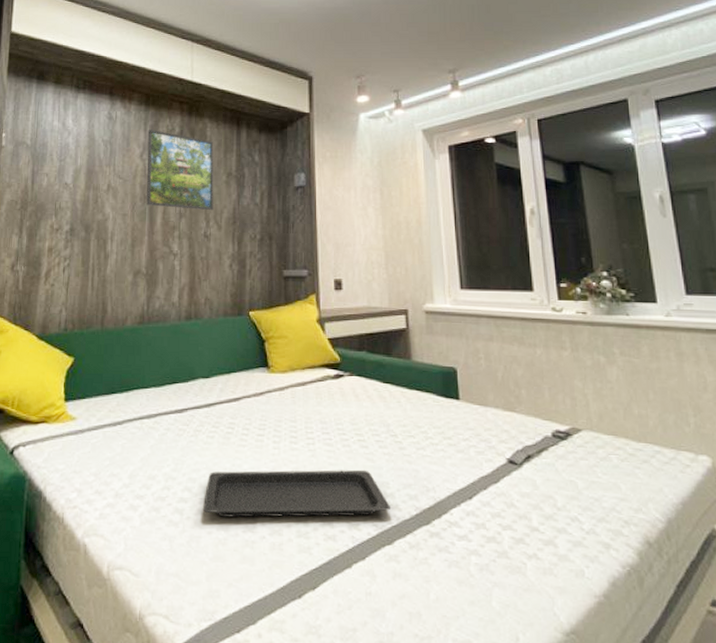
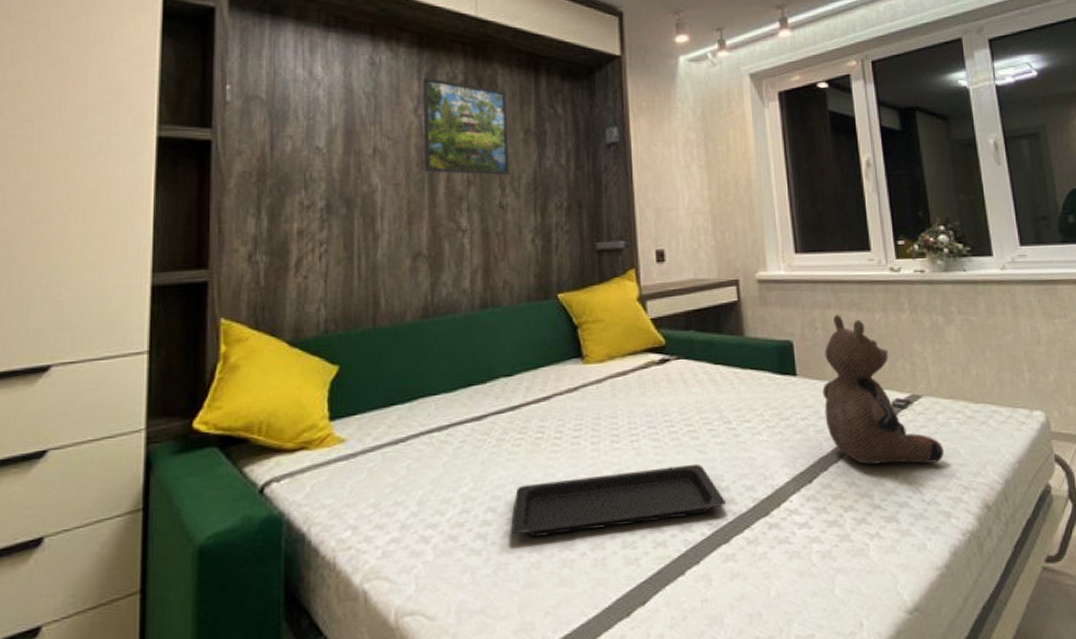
teddy bear: none [484,346,604,494] -> present [822,314,945,465]

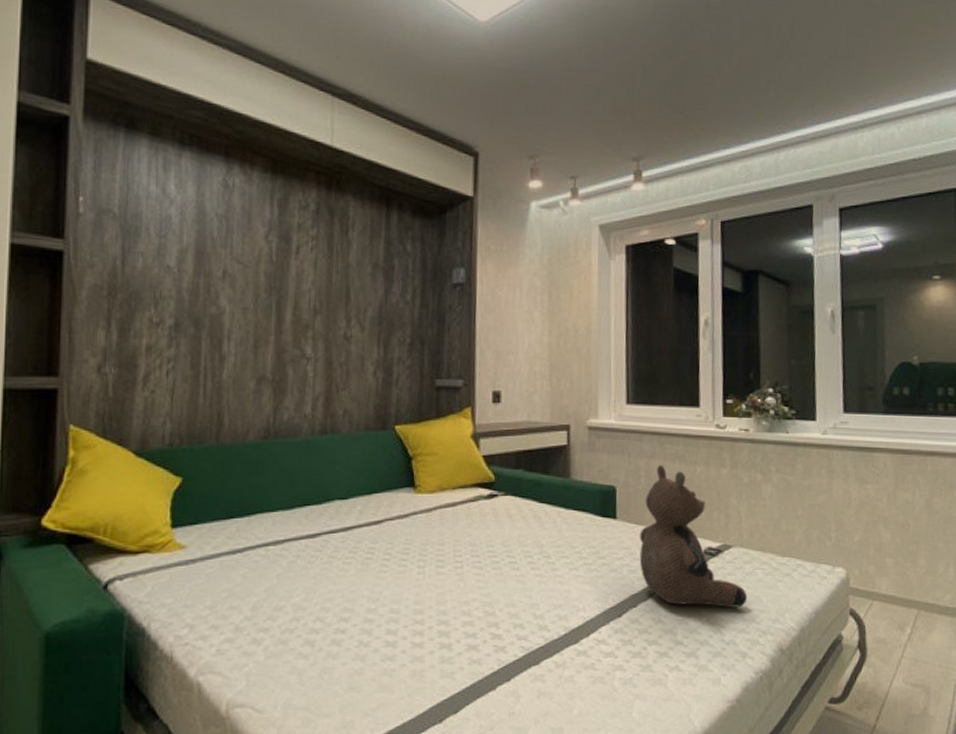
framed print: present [423,78,510,176] -> none [273,204,358,308]
serving tray: present [511,463,727,537] -> none [338,592,540,647]

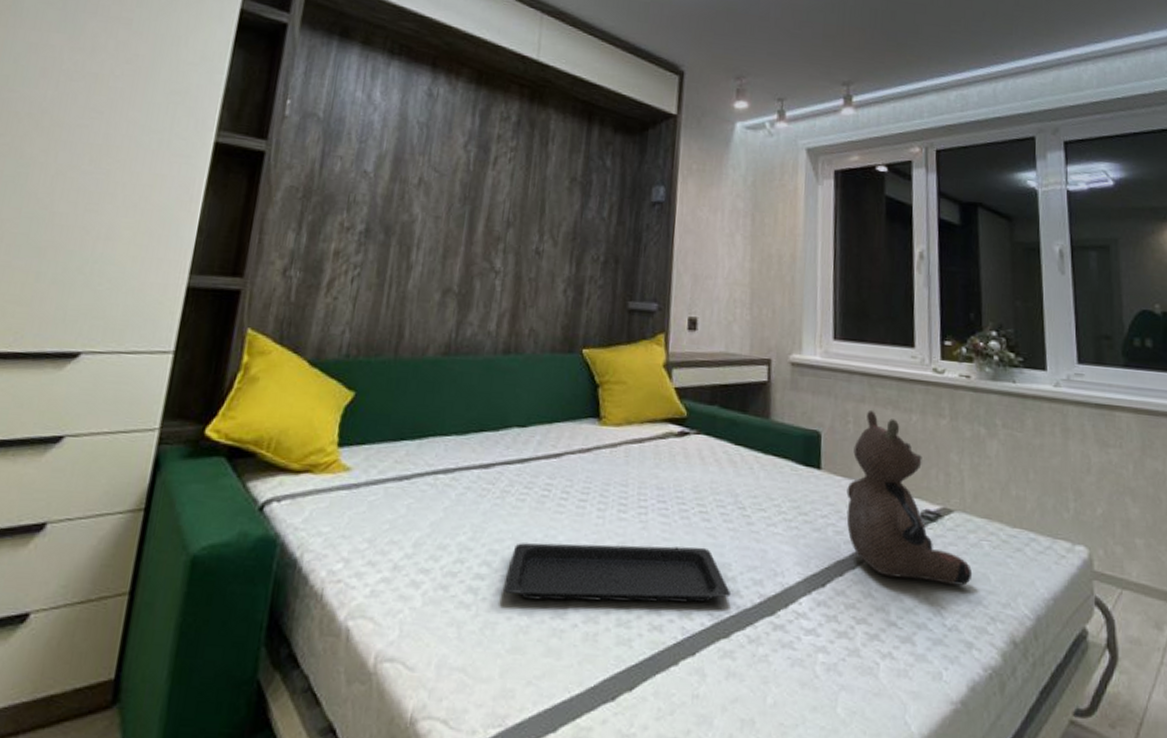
serving tray: none [338,592,540,647] -> present [504,543,732,604]

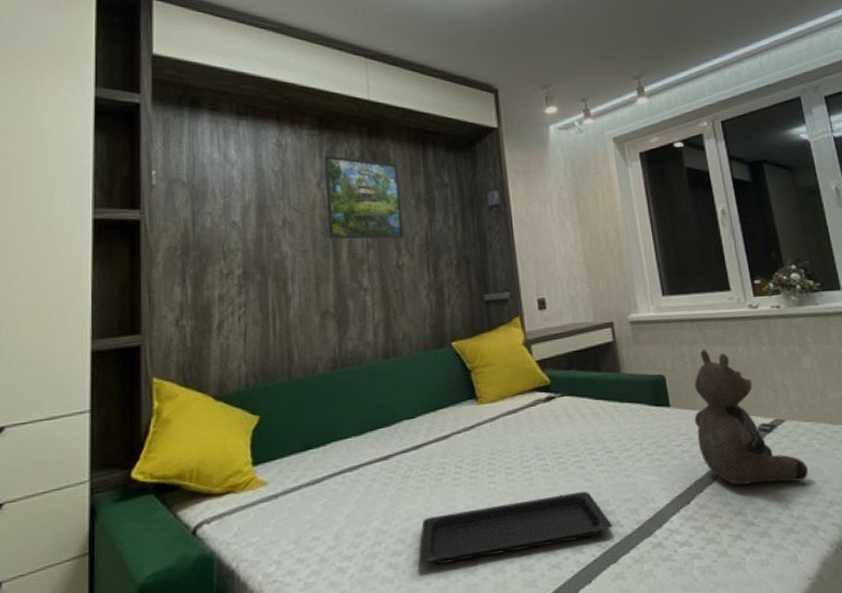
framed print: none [466,114,558,222] -> present [324,155,404,240]

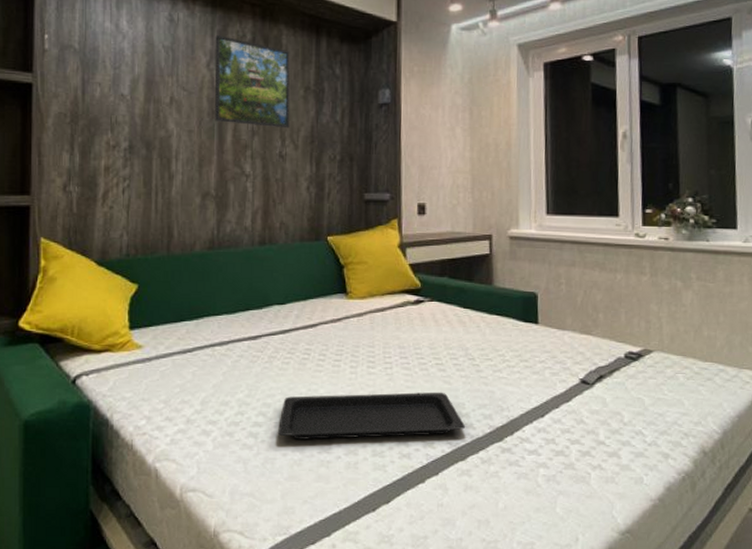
teddy bear: present [694,349,809,485] -> none [561,272,669,410]

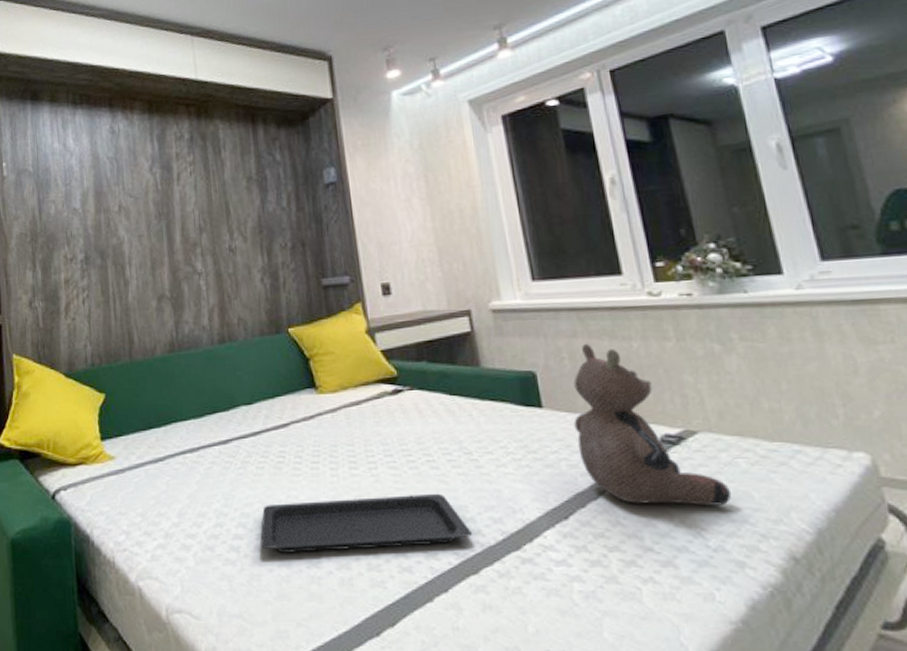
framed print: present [214,35,290,129] -> none [155,139,236,224]
teddy bear: none [561,272,669,410] -> present [573,343,732,506]

